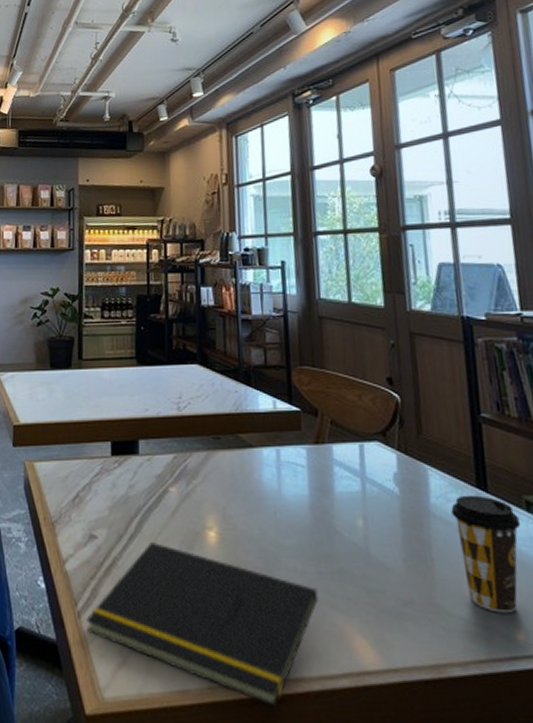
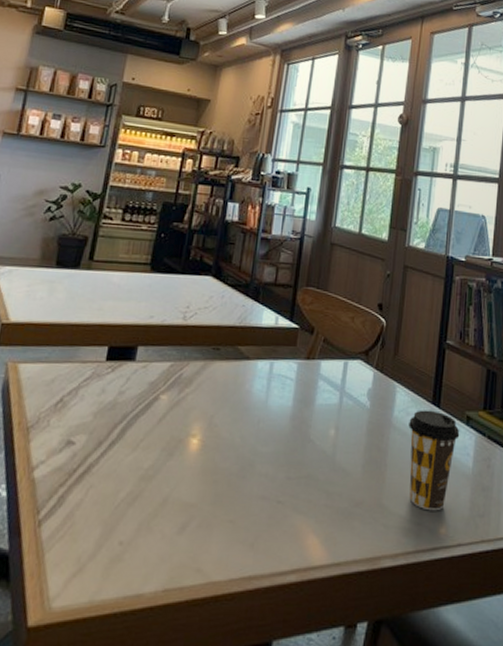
notepad: present [86,542,319,707] -> none [45,449,284,605]

